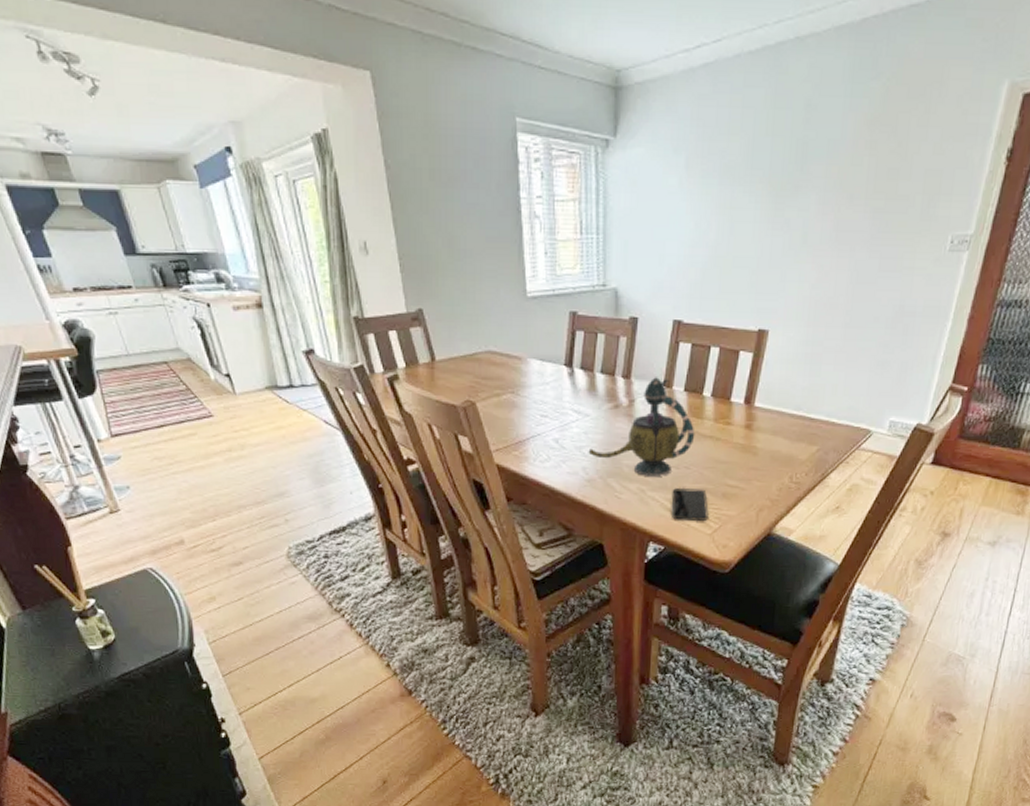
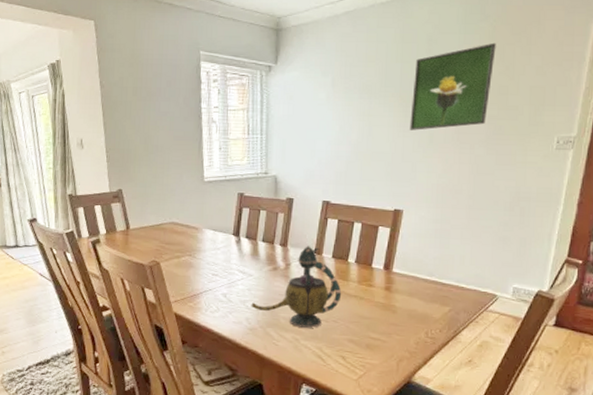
smartphone: present [671,487,709,521] -> none [321,338,354,368]
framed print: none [779,109,888,228] -> present [409,42,496,131]

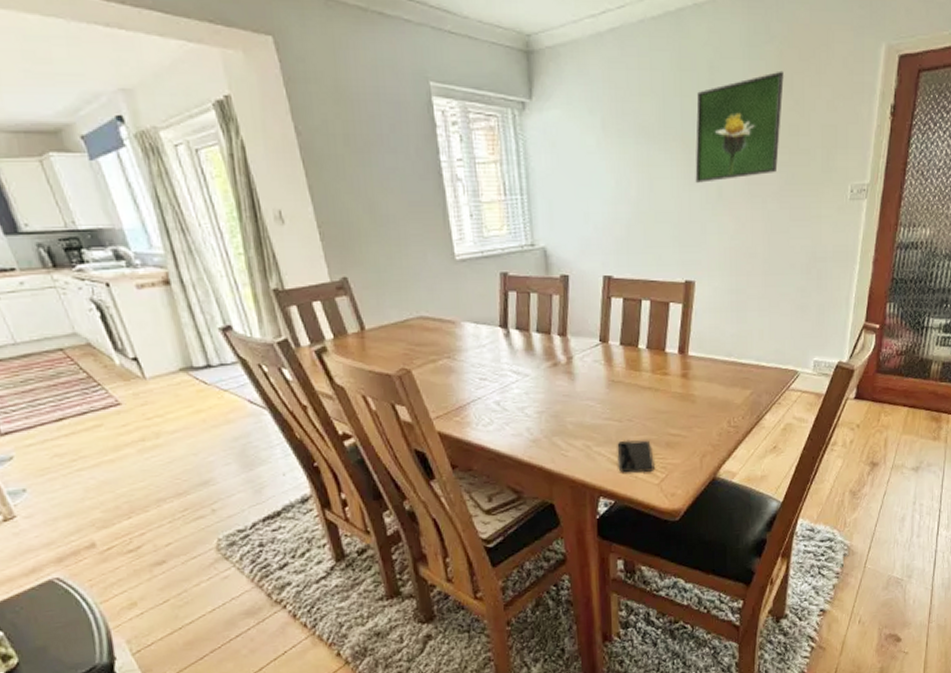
teapot: present [251,246,342,328] -> none [530,333,635,432]
smartphone: none [321,338,354,368] -> present [617,440,655,473]

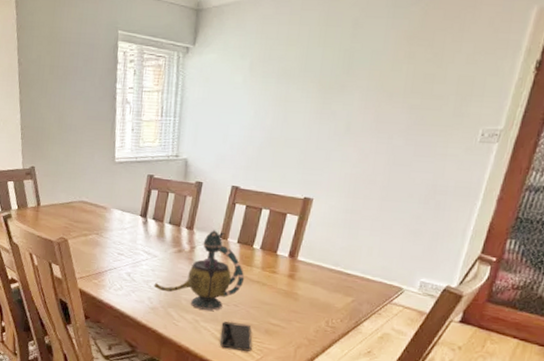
teapot: none [530,333,635,432] -> present [153,230,245,311]
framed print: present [695,70,784,183] -> none [326,28,426,118]

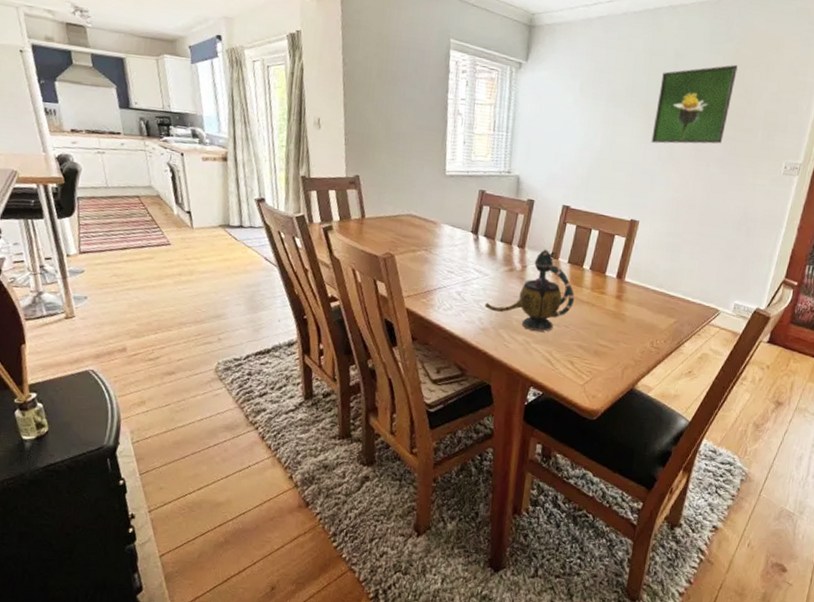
smartphone: present [219,321,252,352] -> none [550,342,582,373]
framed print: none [326,28,426,118] -> present [651,64,738,144]

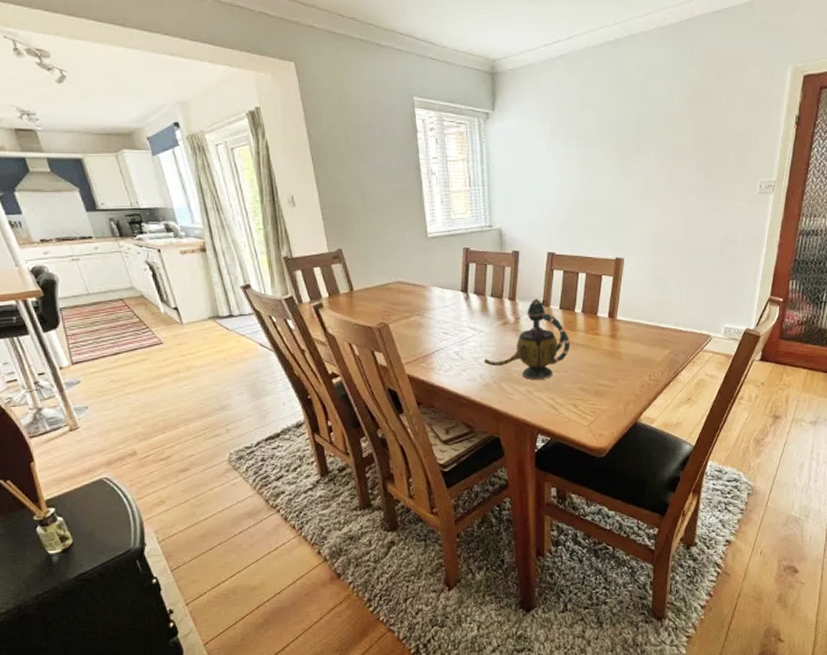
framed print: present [651,64,738,144] -> none [627,88,704,178]

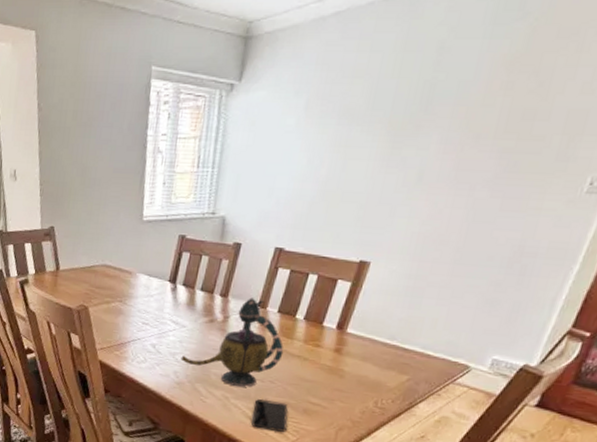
smartphone: none [554,387,585,415] -> present [251,398,288,432]

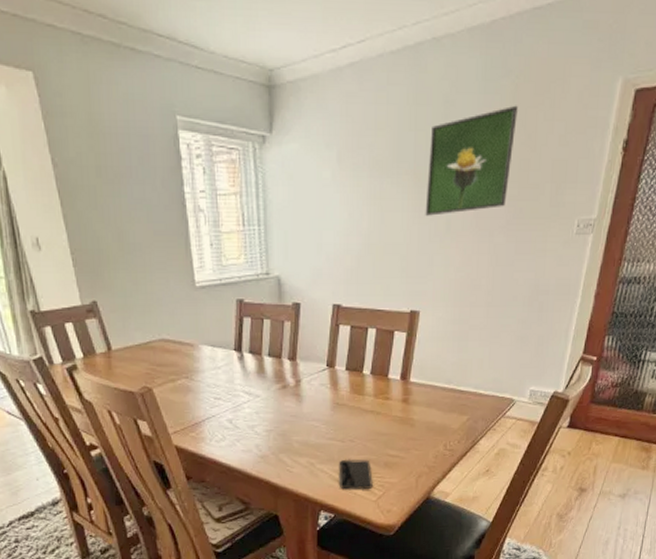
teapot: present [180,297,284,387] -> none [260,358,358,450]
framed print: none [394,50,532,166] -> present [425,105,518,216]

